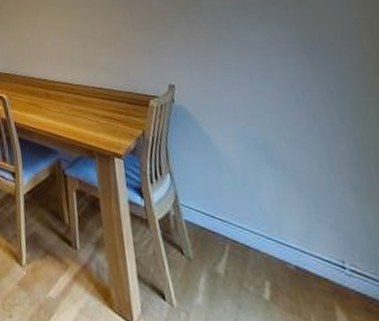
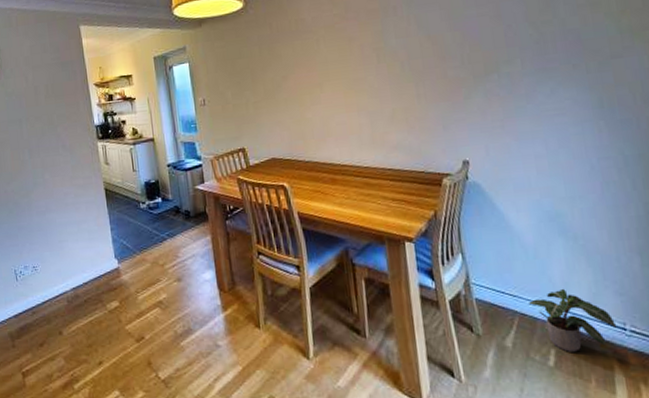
potted plant: none [240,218,336,287] -> present [529,288,617,352]

